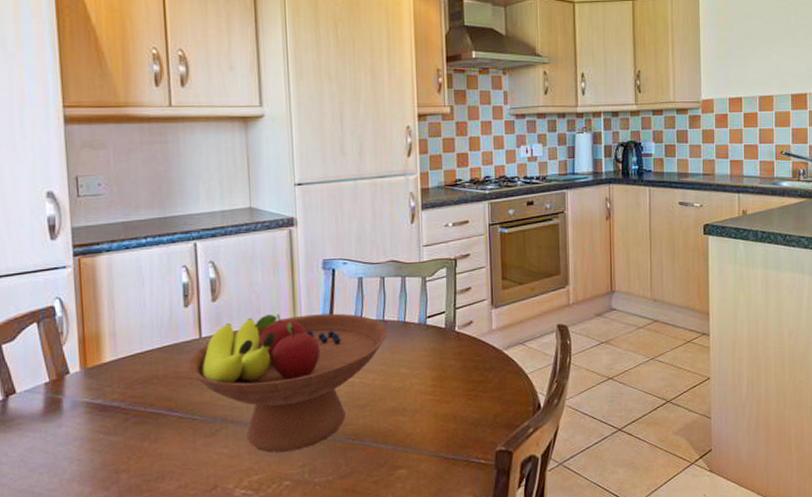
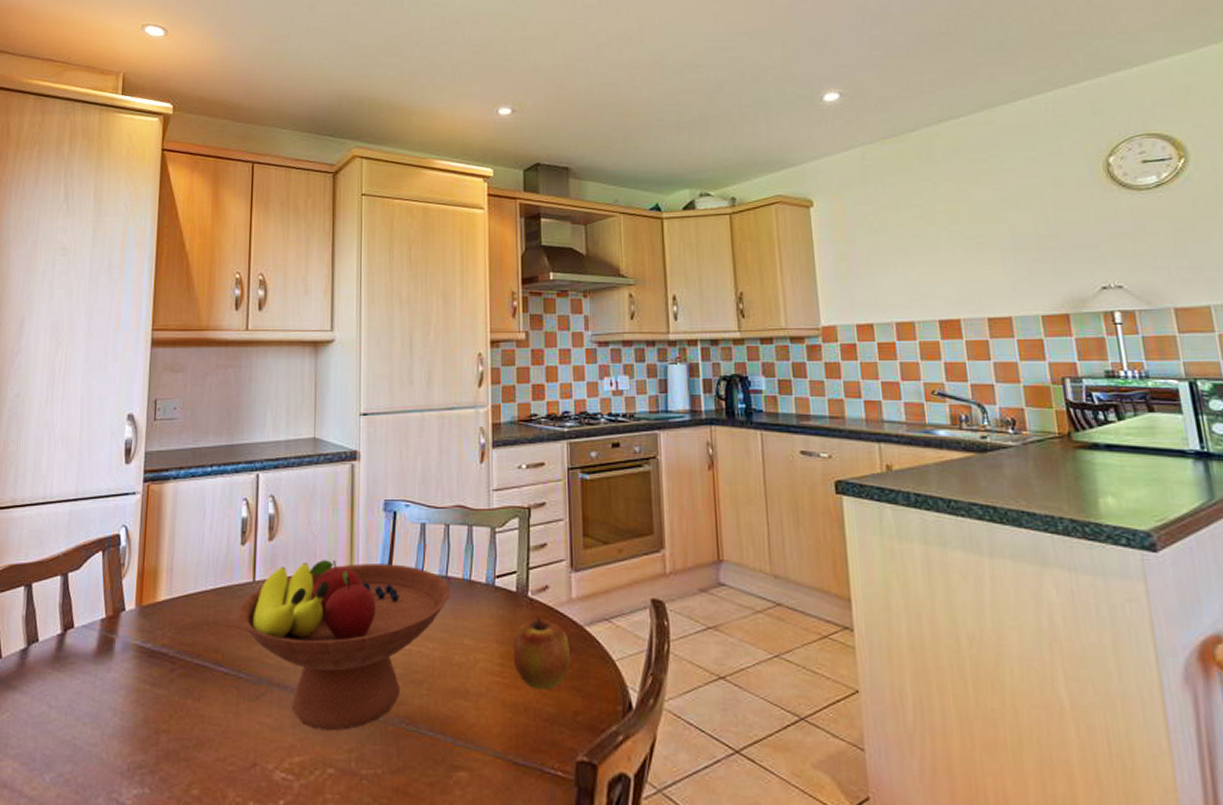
apple: none [443,346,491,402] -> present [513,617,570,690]

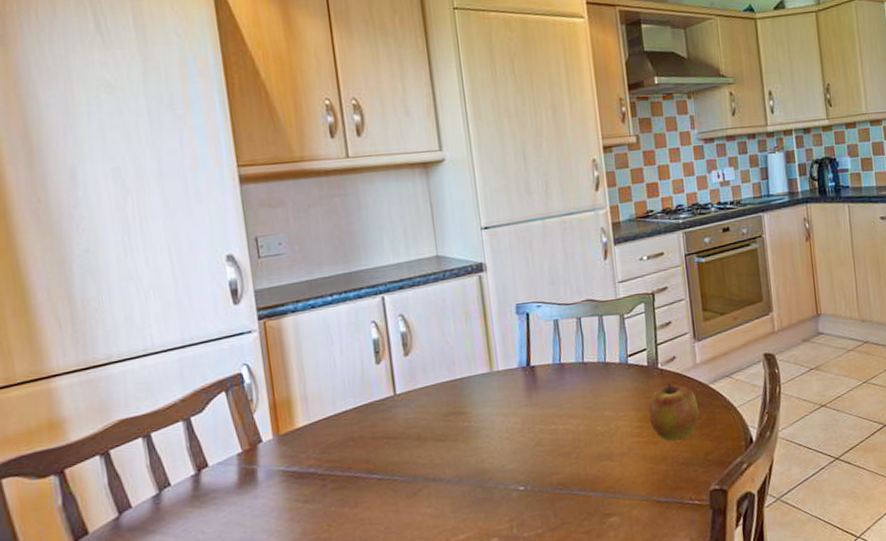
fruit bowl: present [237,560,451,731] -> none [382,358,589,510]

